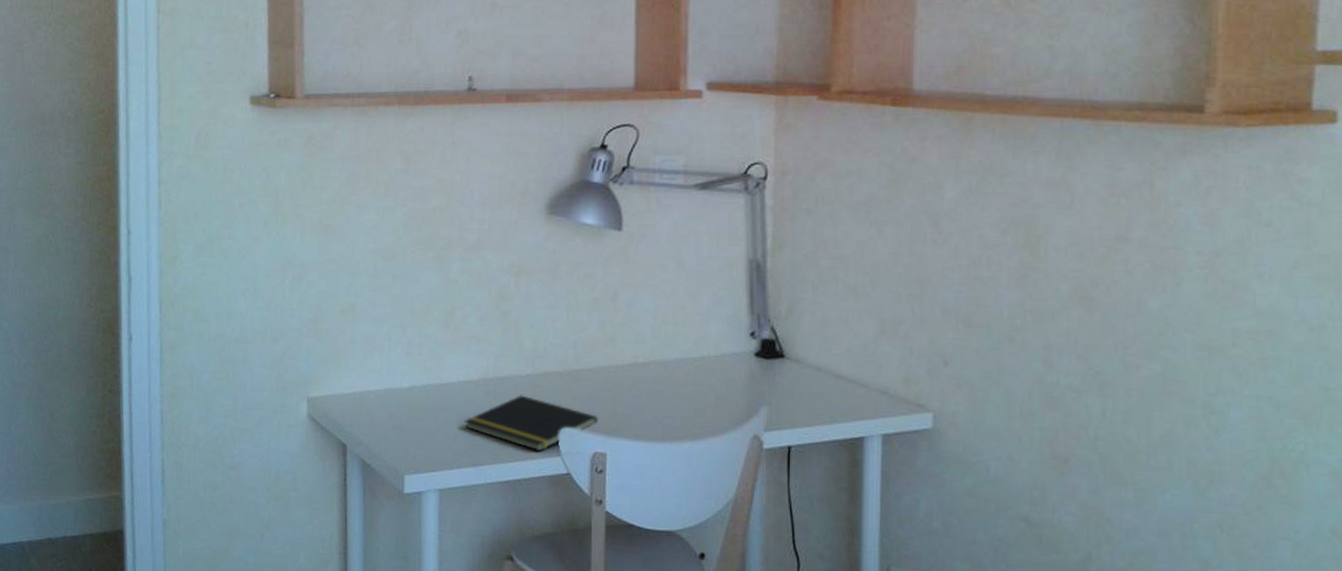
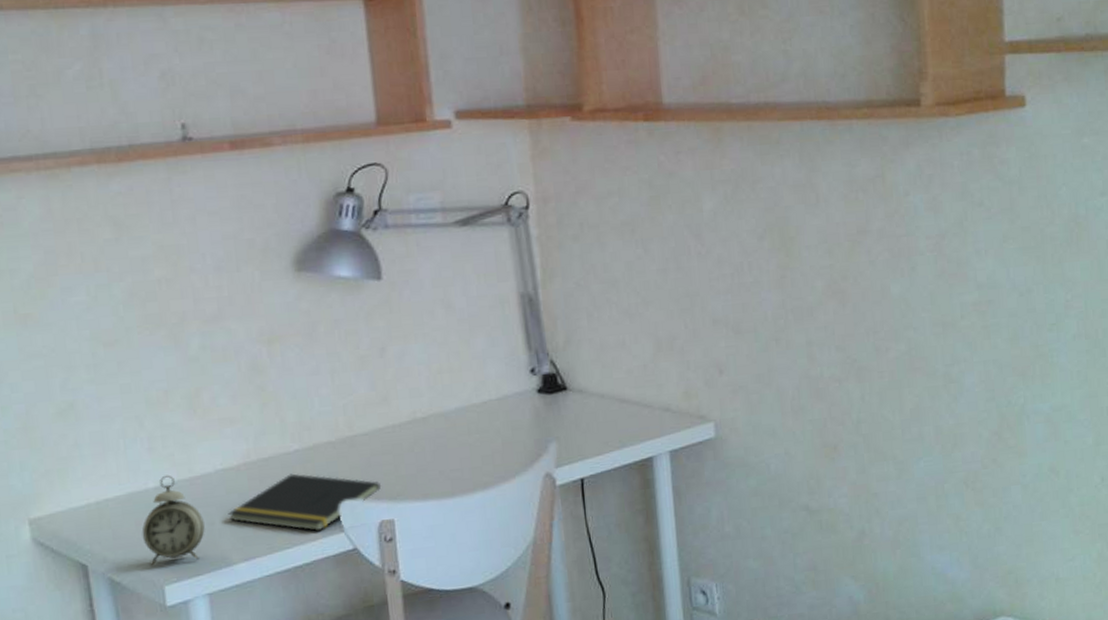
alarm clock: none [392,378,444,457] -> present [141,474,205,566]

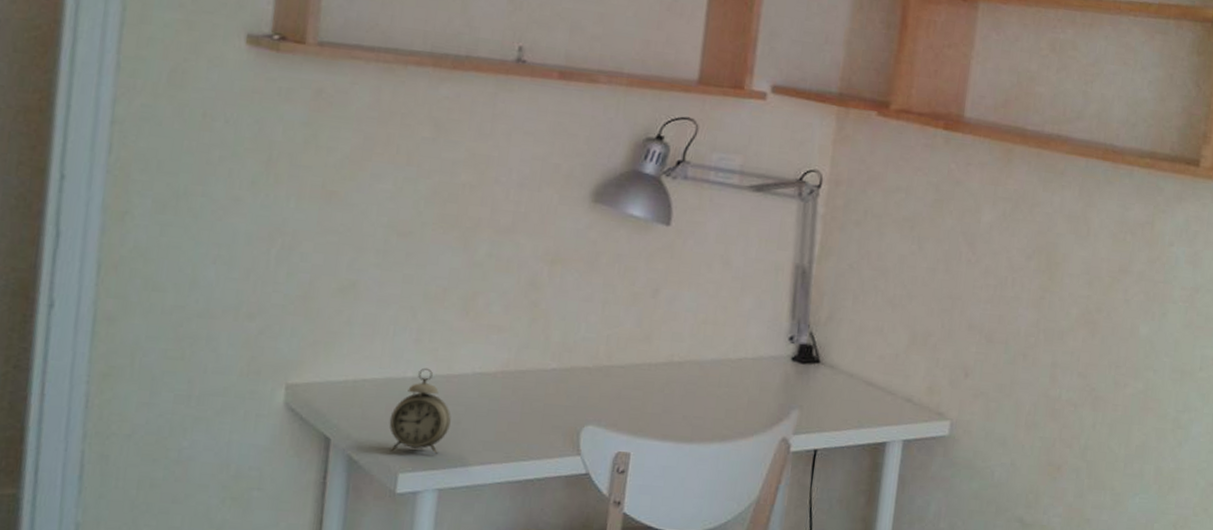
notepad: present [228,473,382,531] -> none [475,390,626,450]

